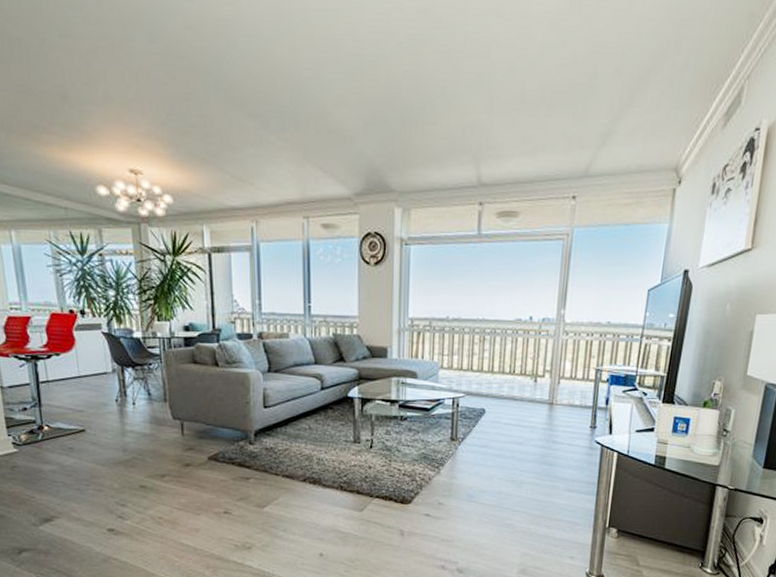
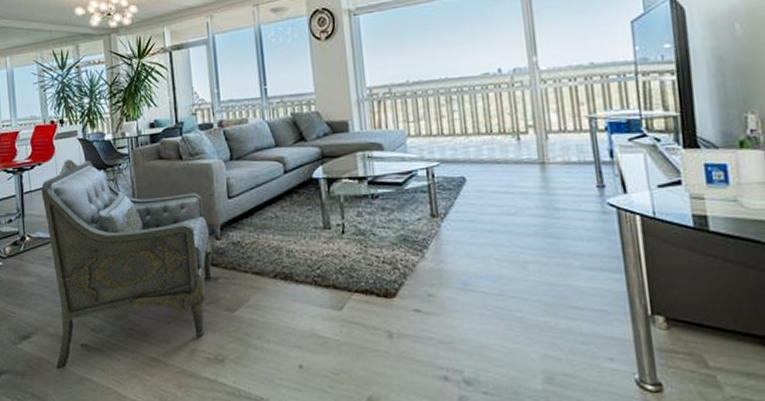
armchair: none [60,353,246,550] -> present [41,159,213,370]

